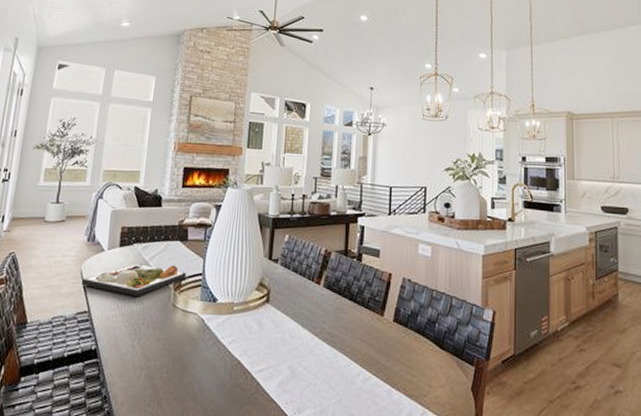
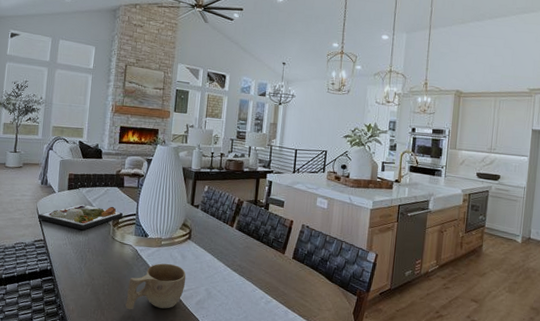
cup: none [189,334,265,399] -> present [125,263,187,310]

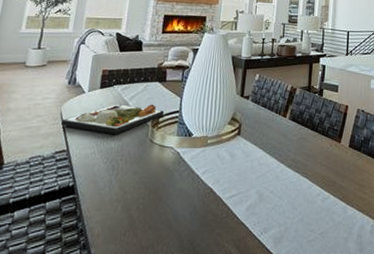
cup: present [125,263,187,310] -> none [163,165,235,226]

